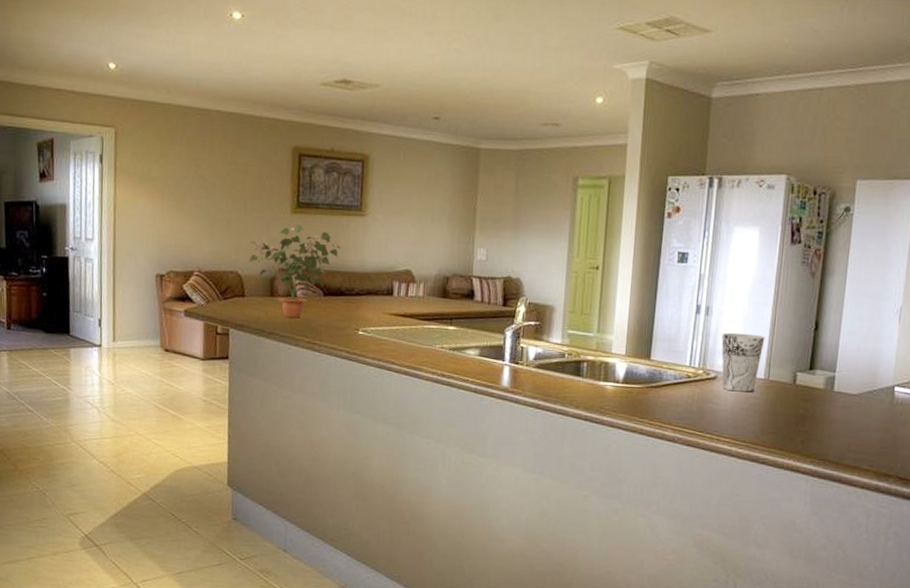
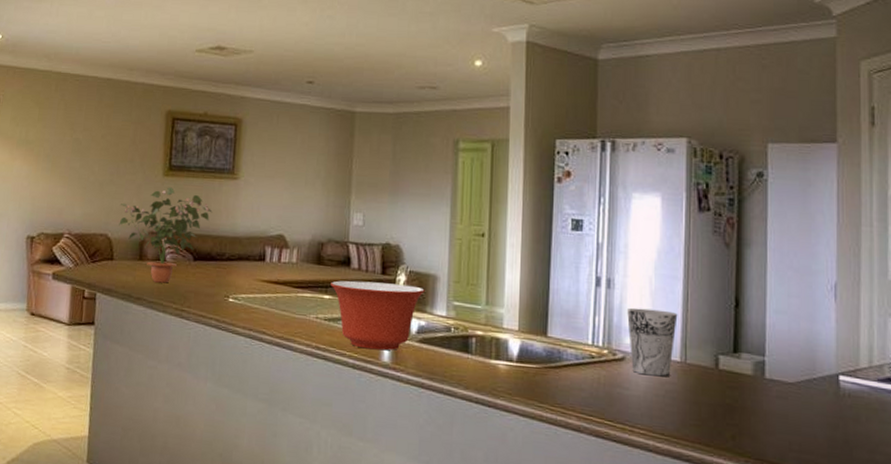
mixing bowl: none [455,312,542,376] -> present [331,280,425,351]

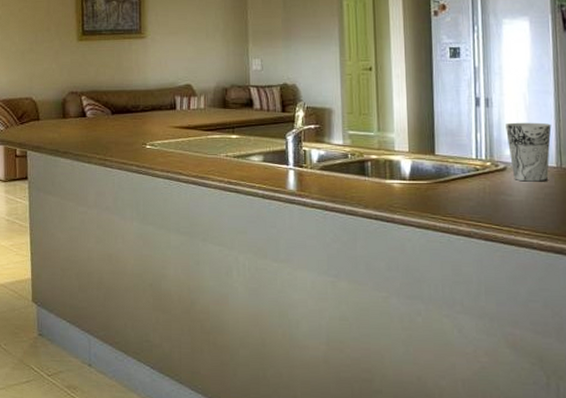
potted plant: present [119,187,213,283] -> none [41,50,125,137]
mixing bowl: present [331,280,425,351] -> none [237,120,322,180]

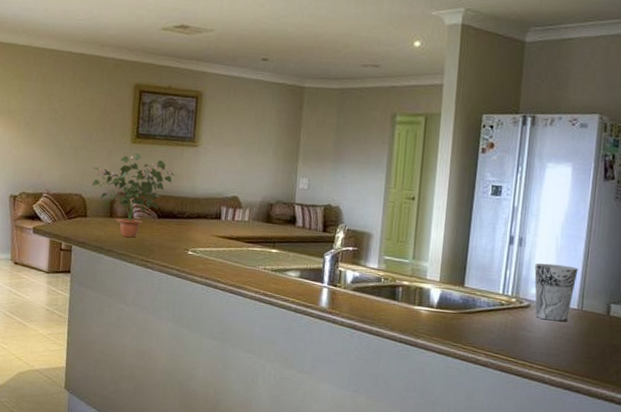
potted plant: none [41,50,125,137] -> present [91,153,175,238]

